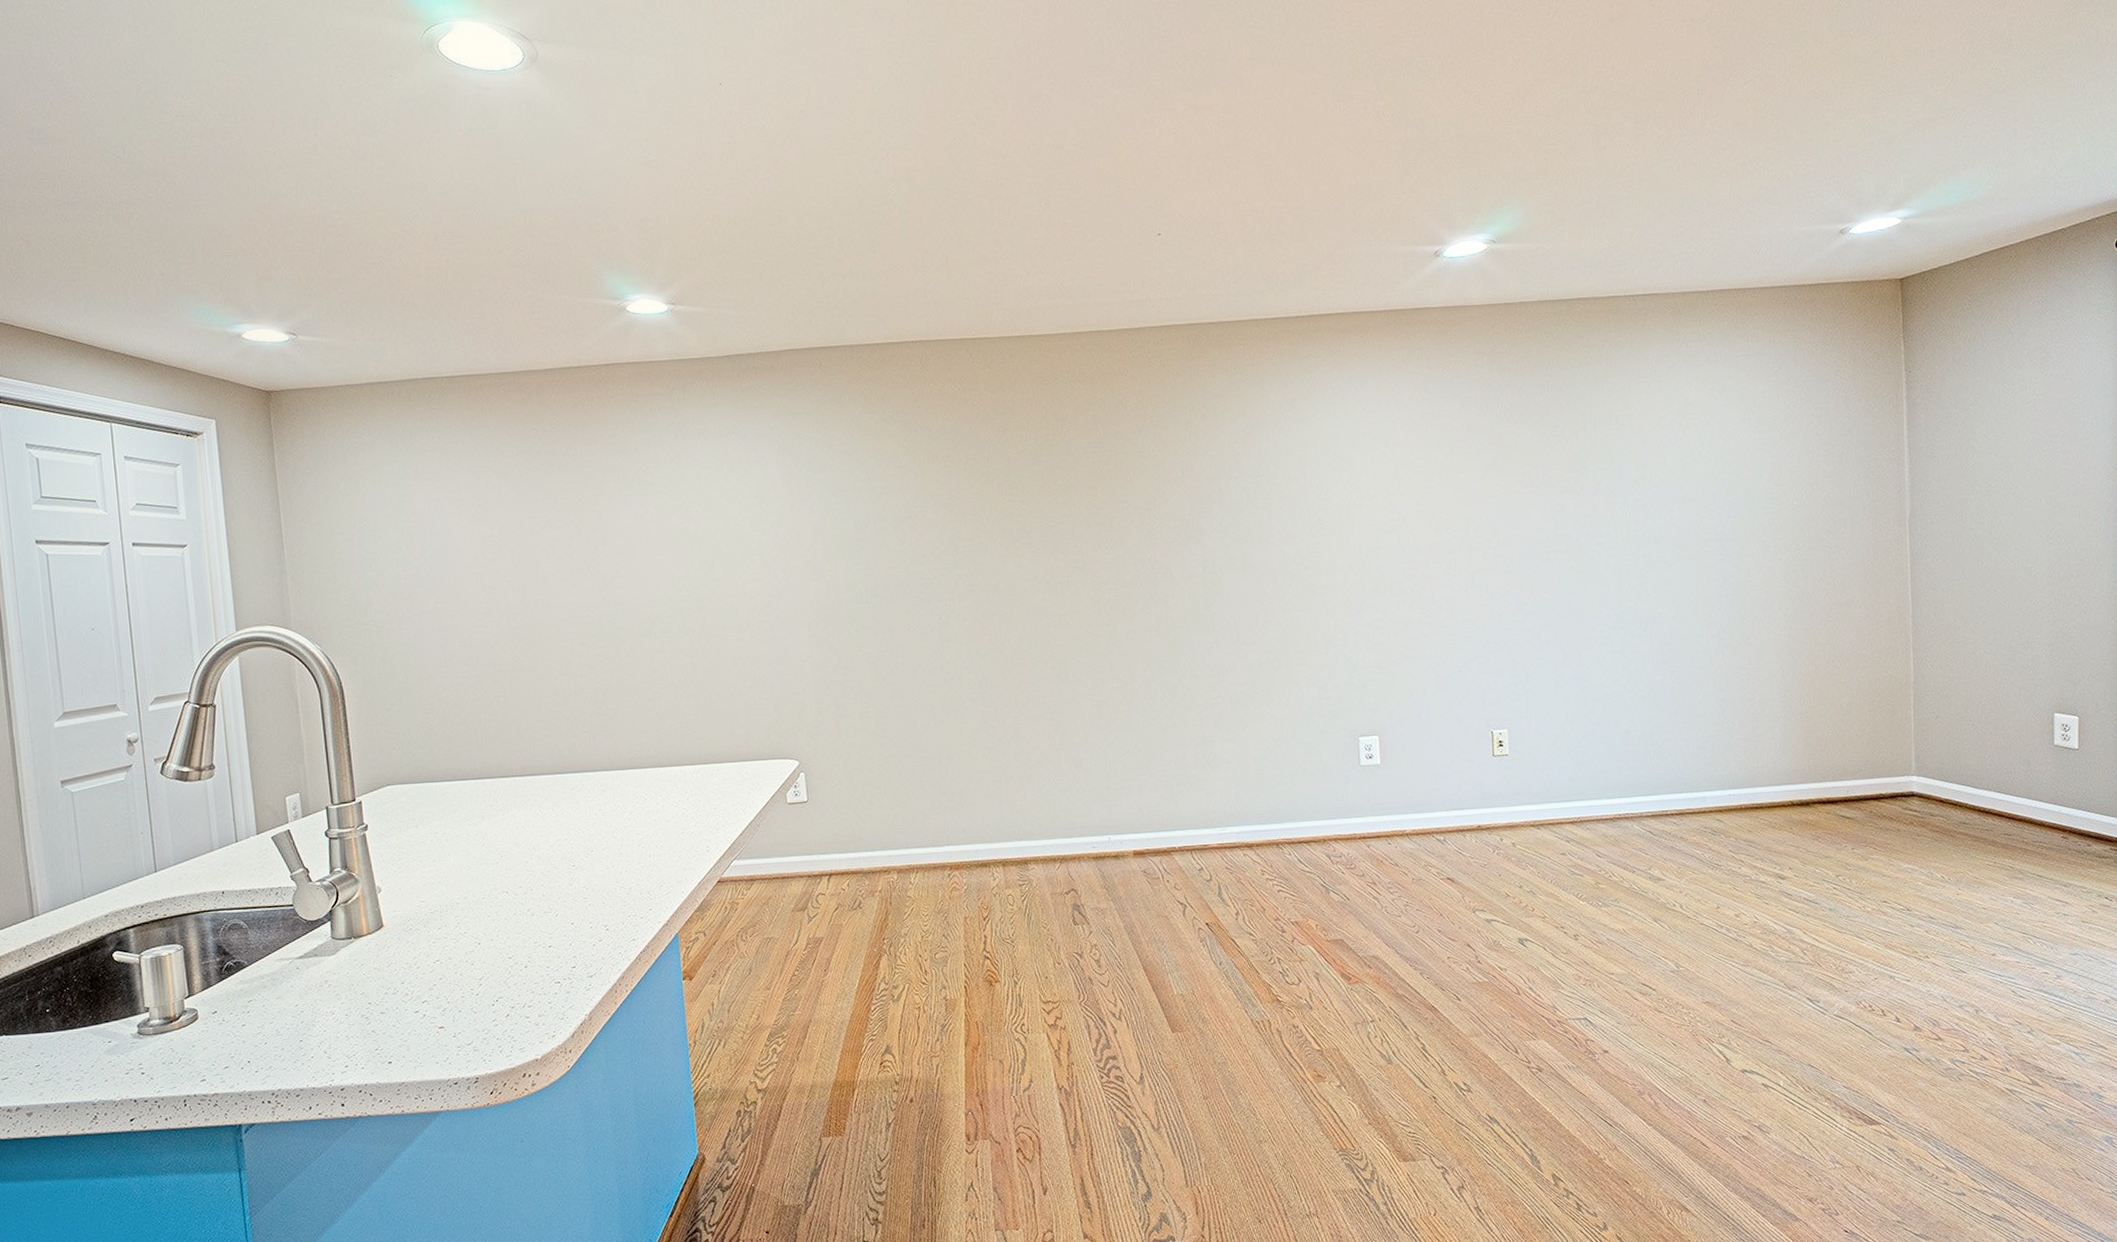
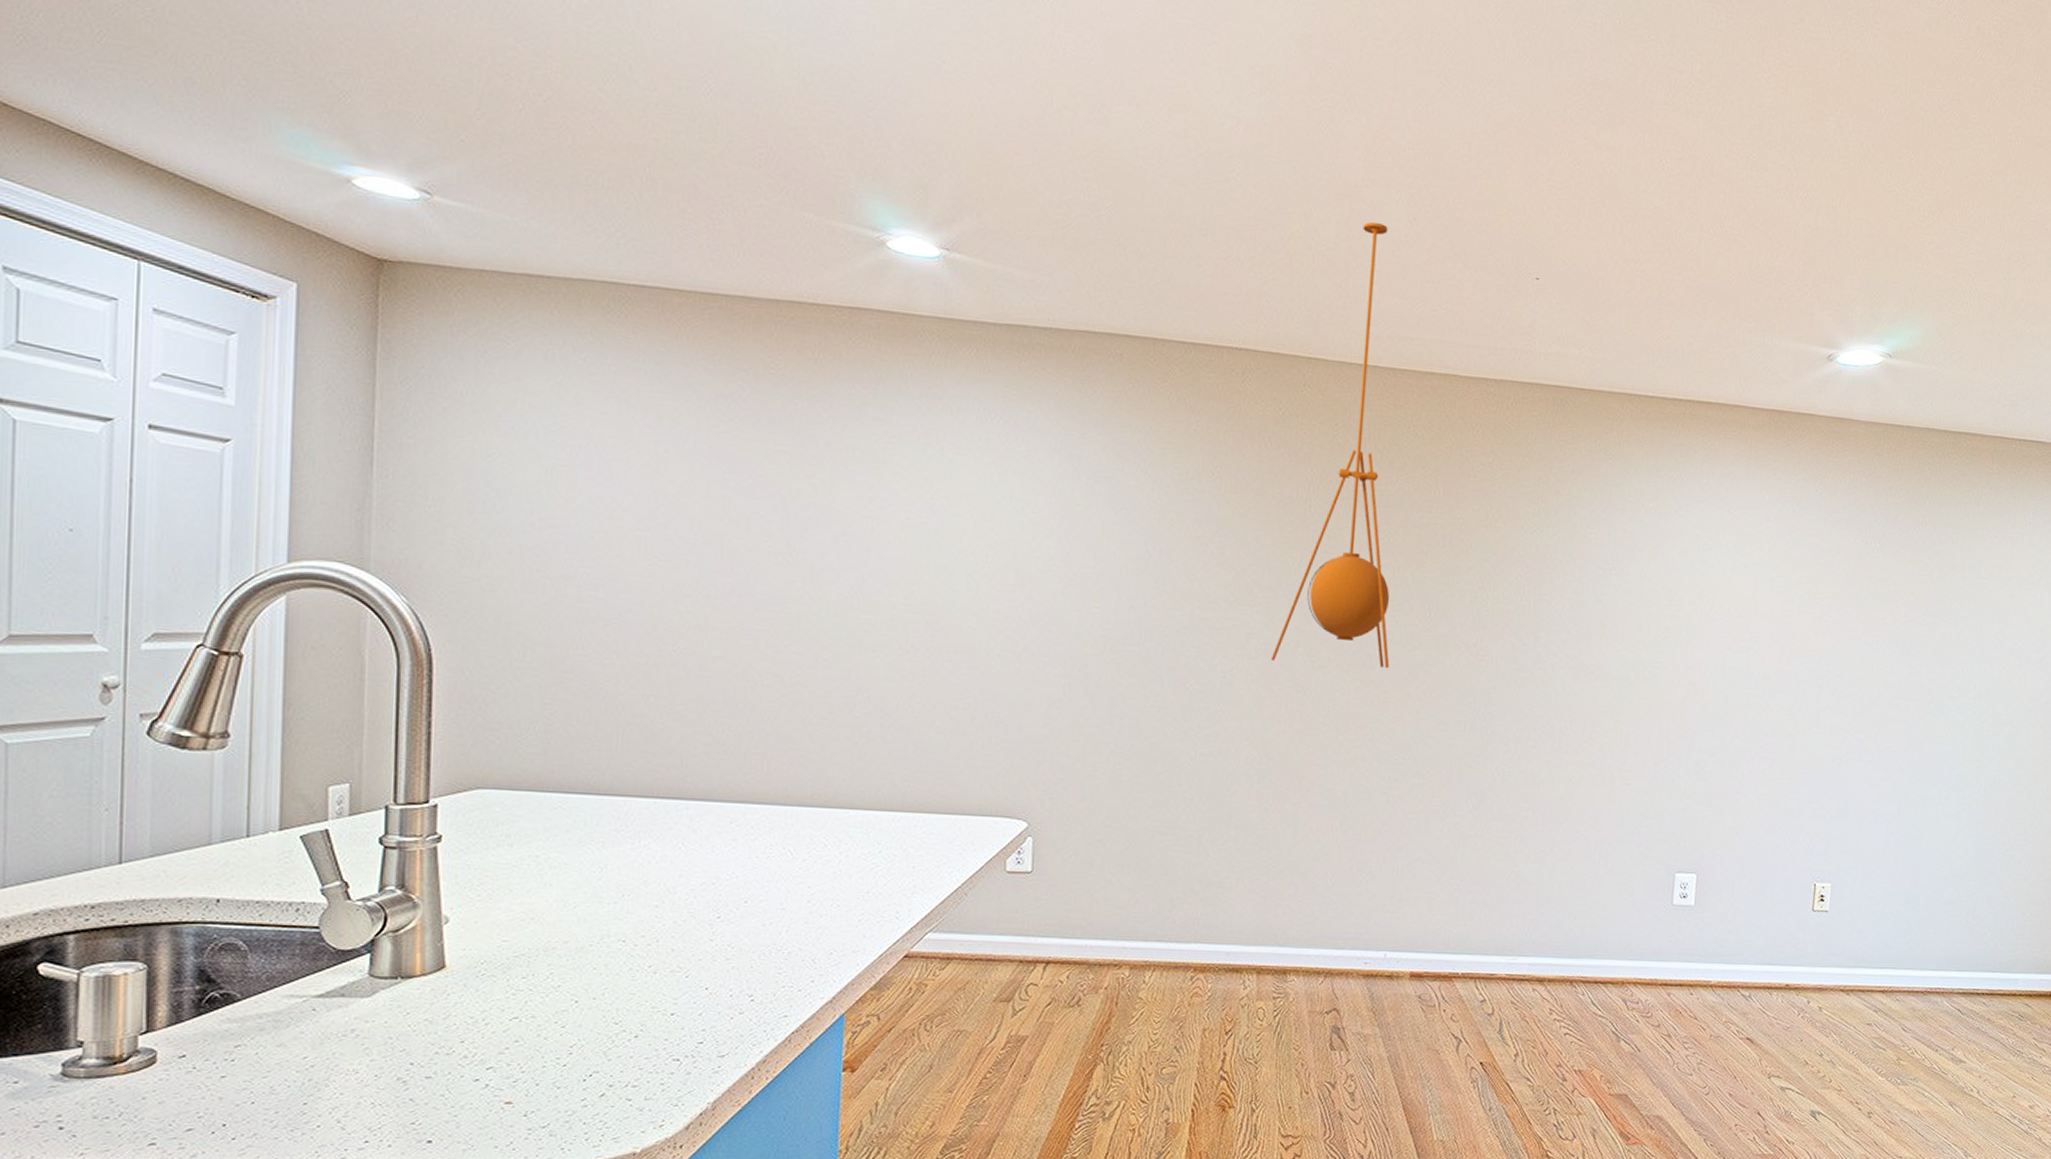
pendant light: none [977,213,1078,599] -> present [1270,221,1390,669]

